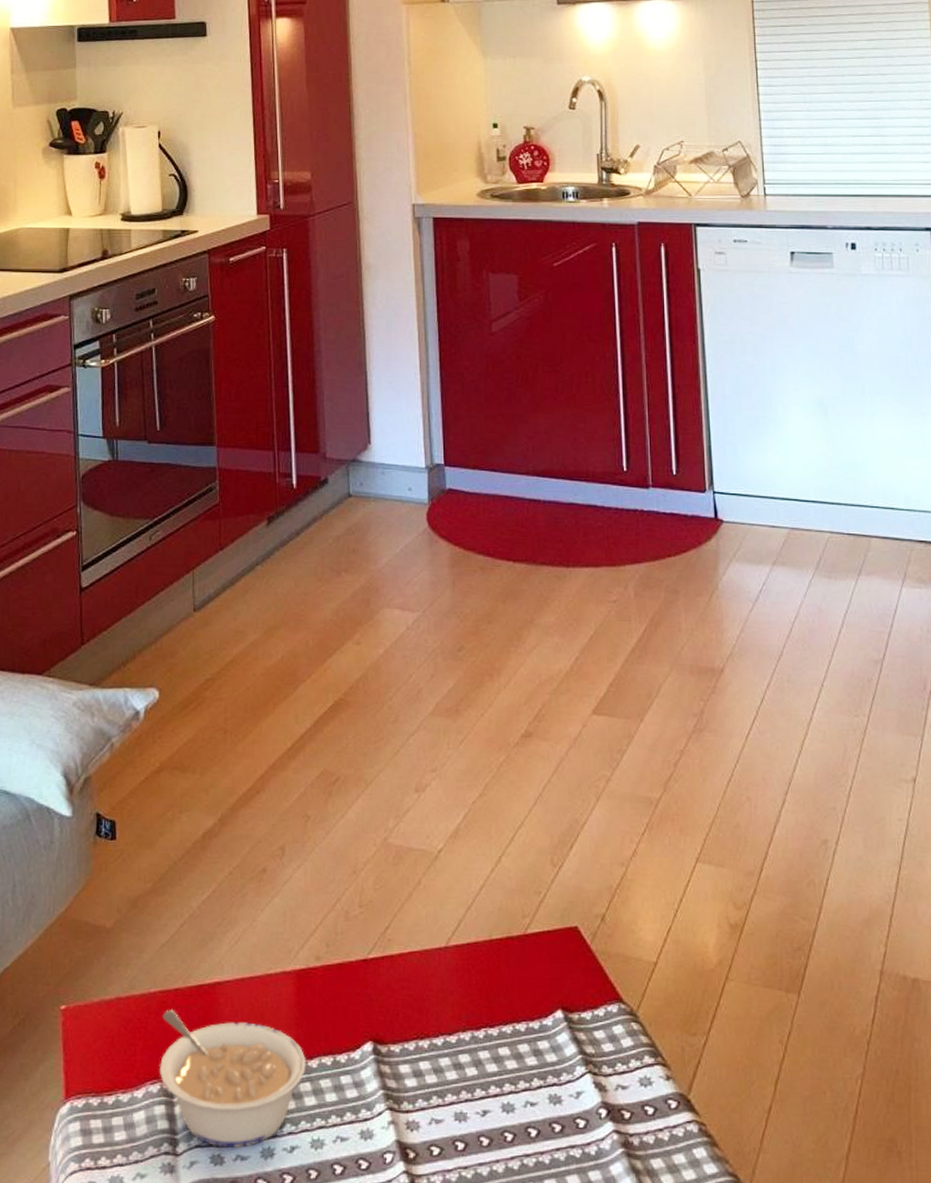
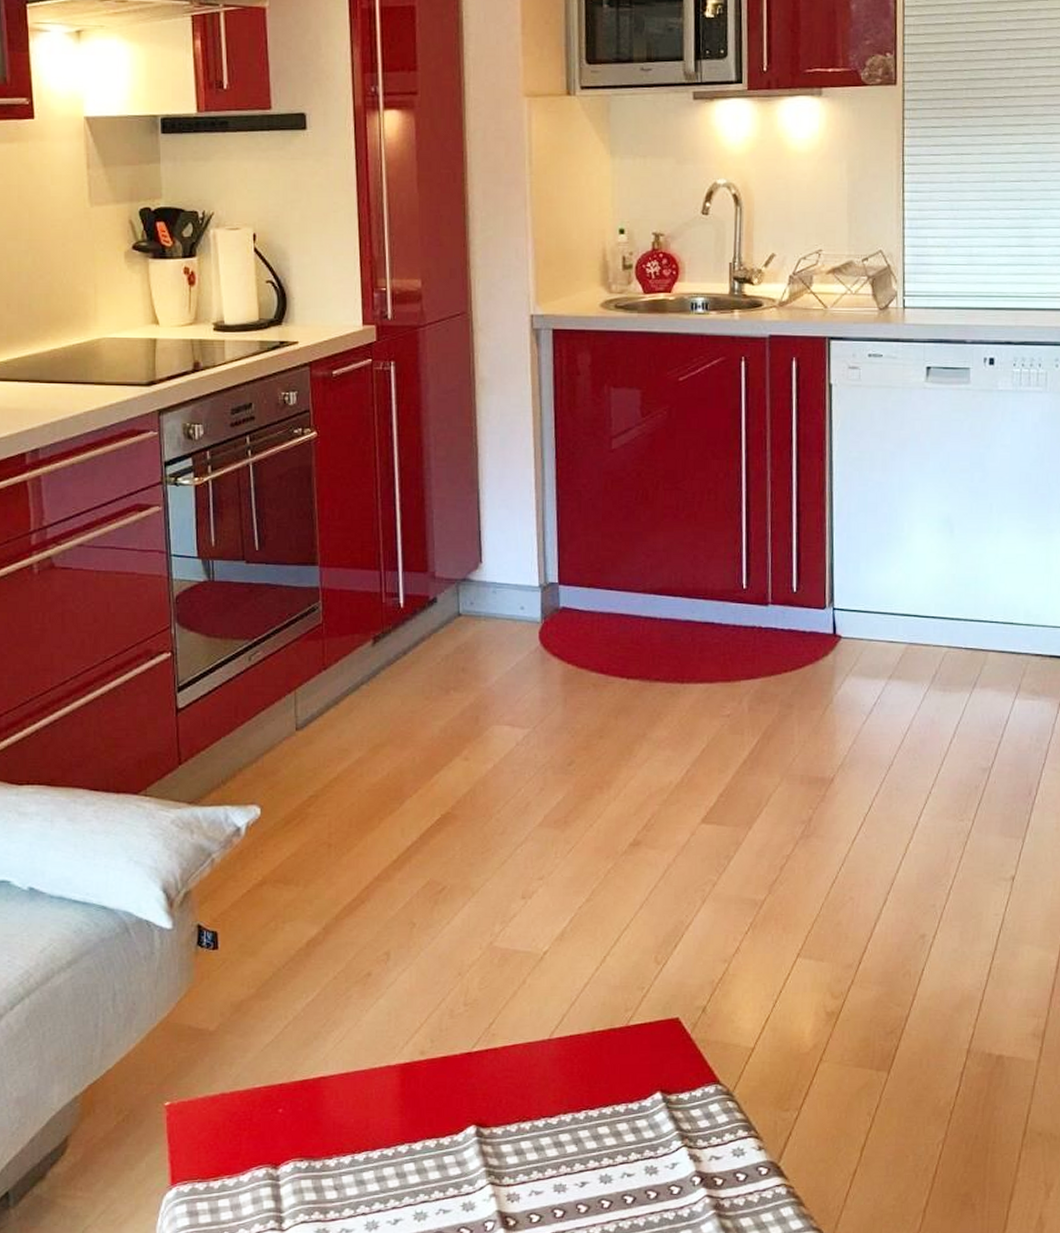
legume: present [159,1009,306,1148] -> none [264,1102,410,1222]

